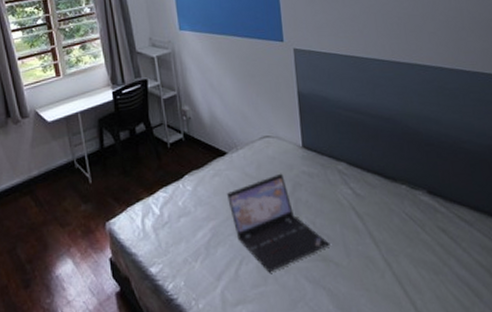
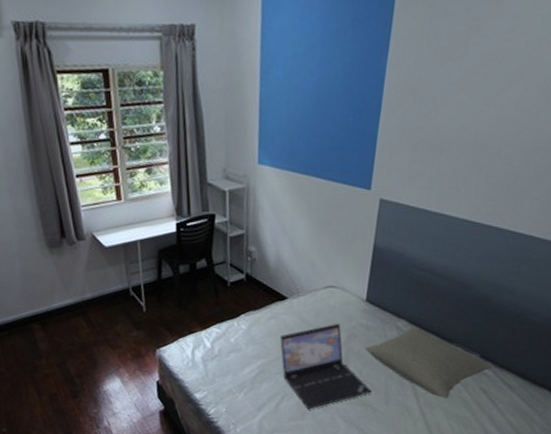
pillow: none [312,169,443,244] -> present [365,327,492,399]

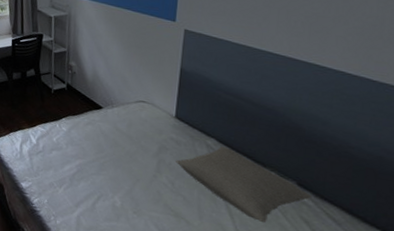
laptop: present [280,323,373,410] -> none [96,135,186,213]

